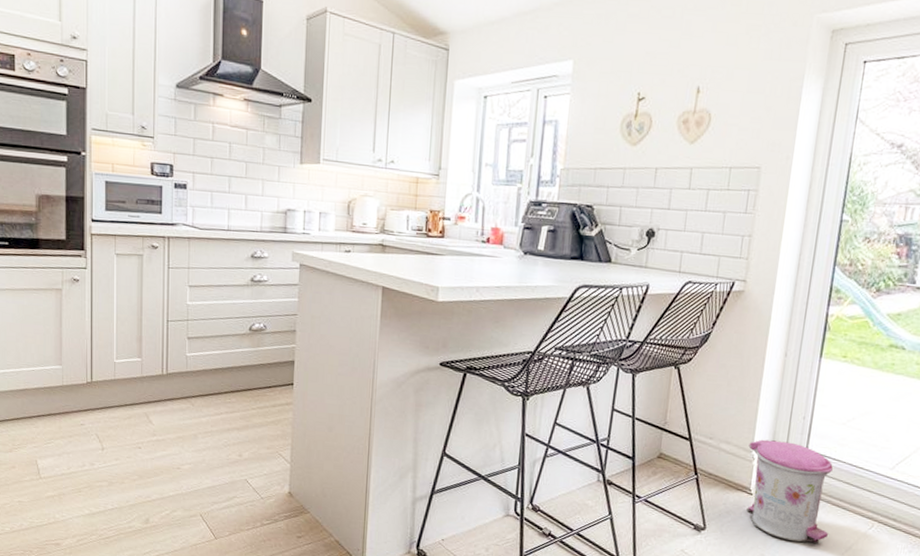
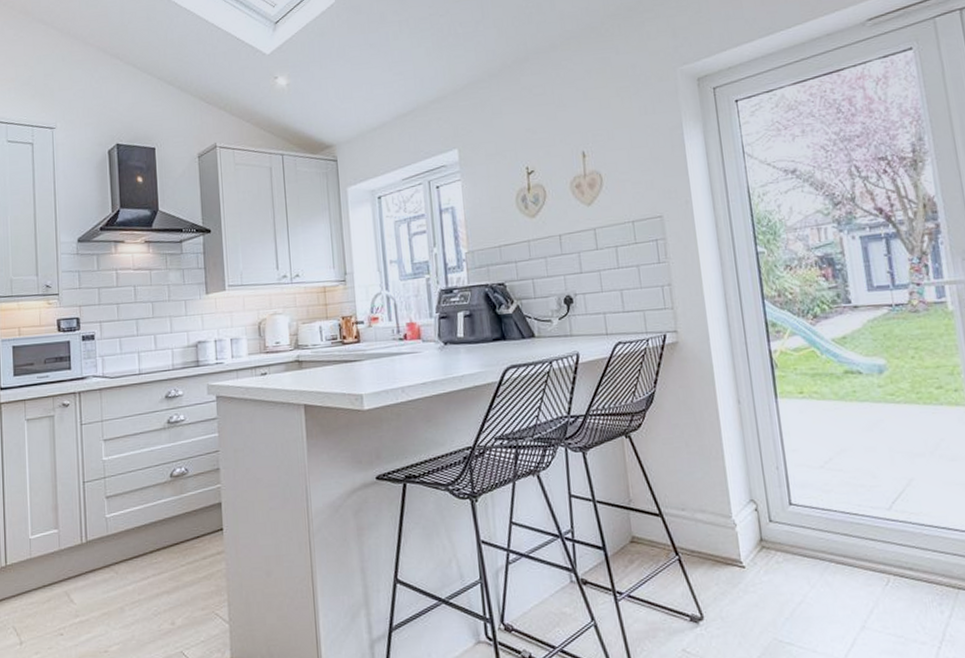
trash can: present [746,439,833,543] -> none [725,498,842,616]

